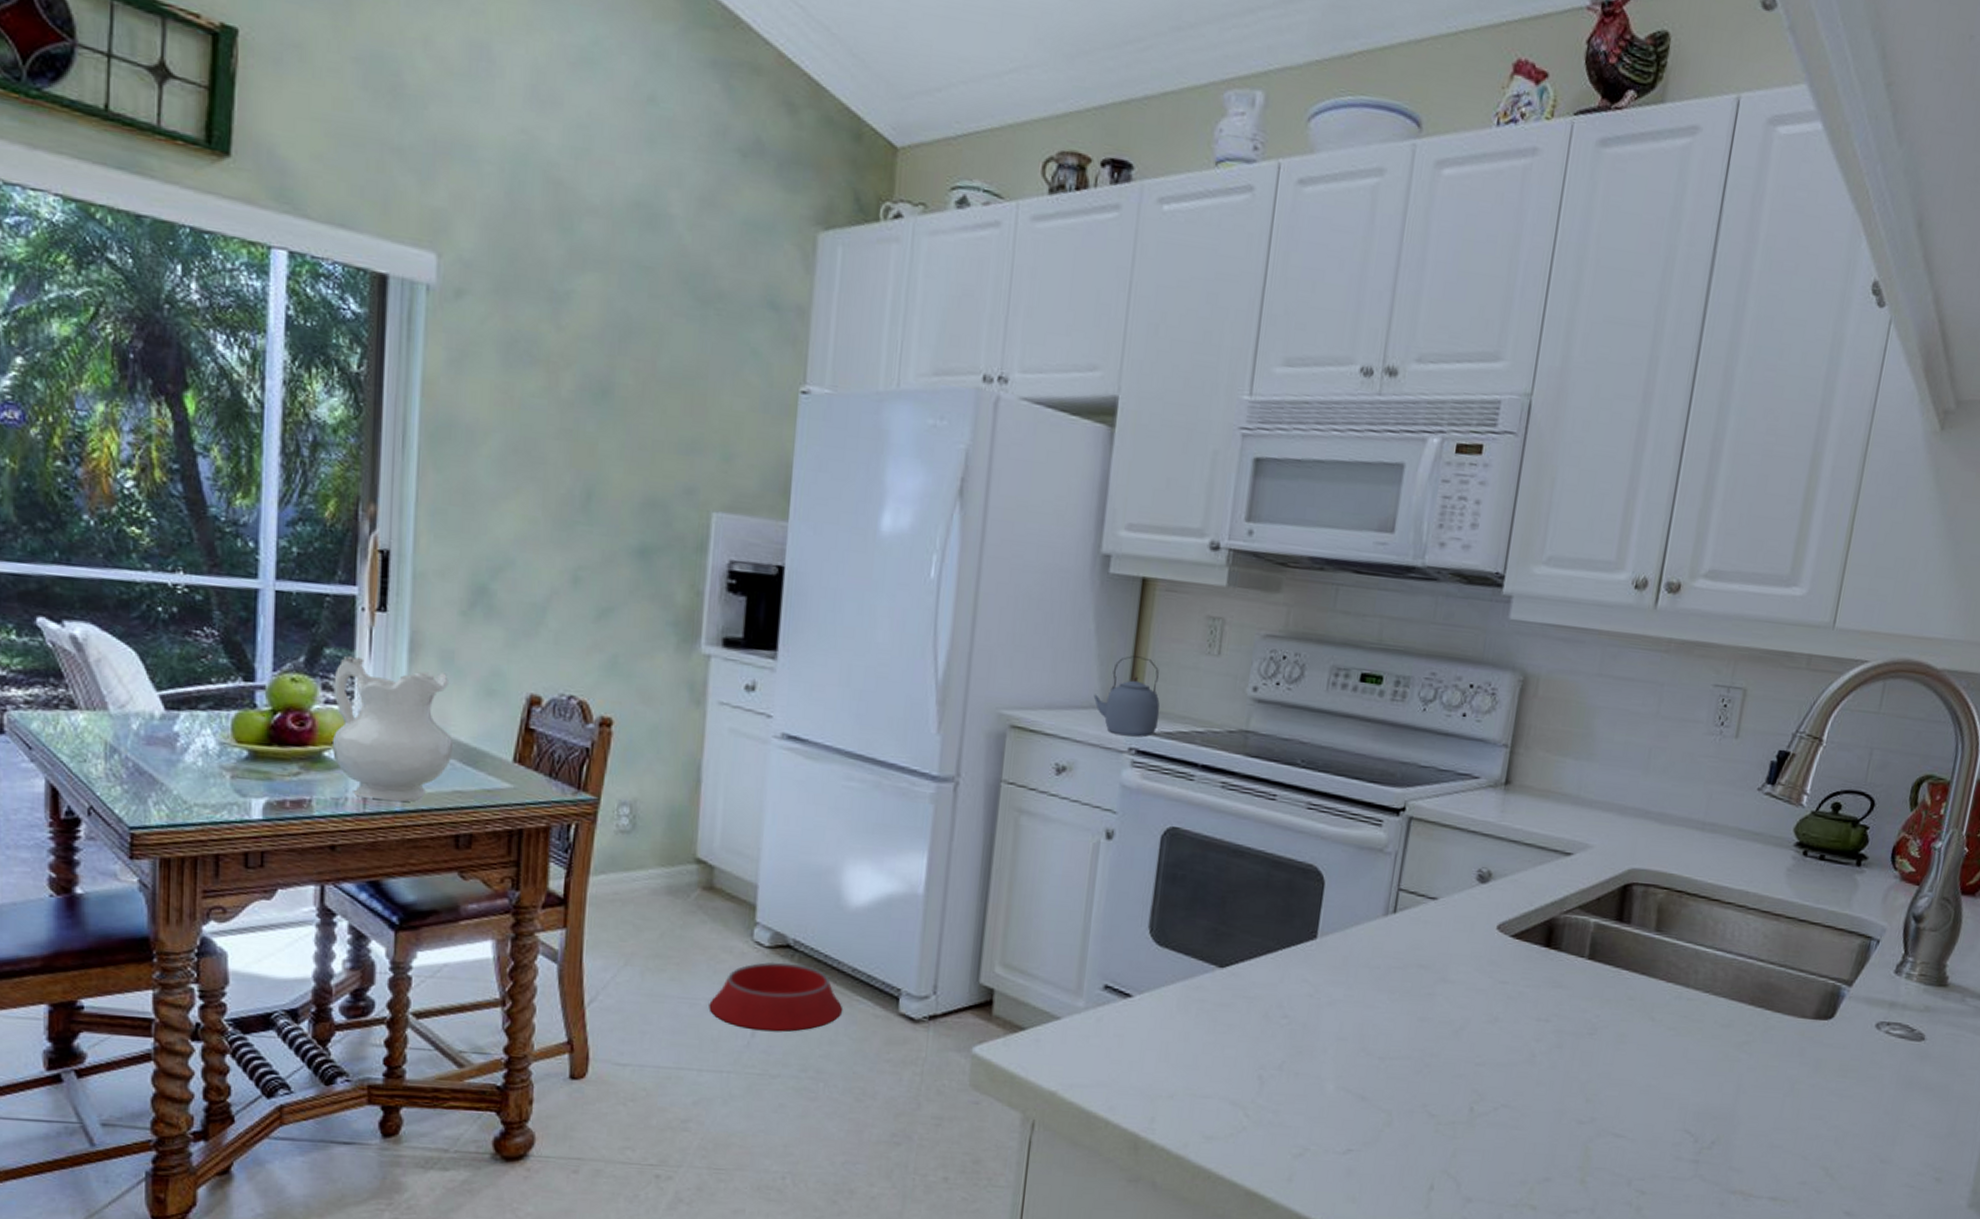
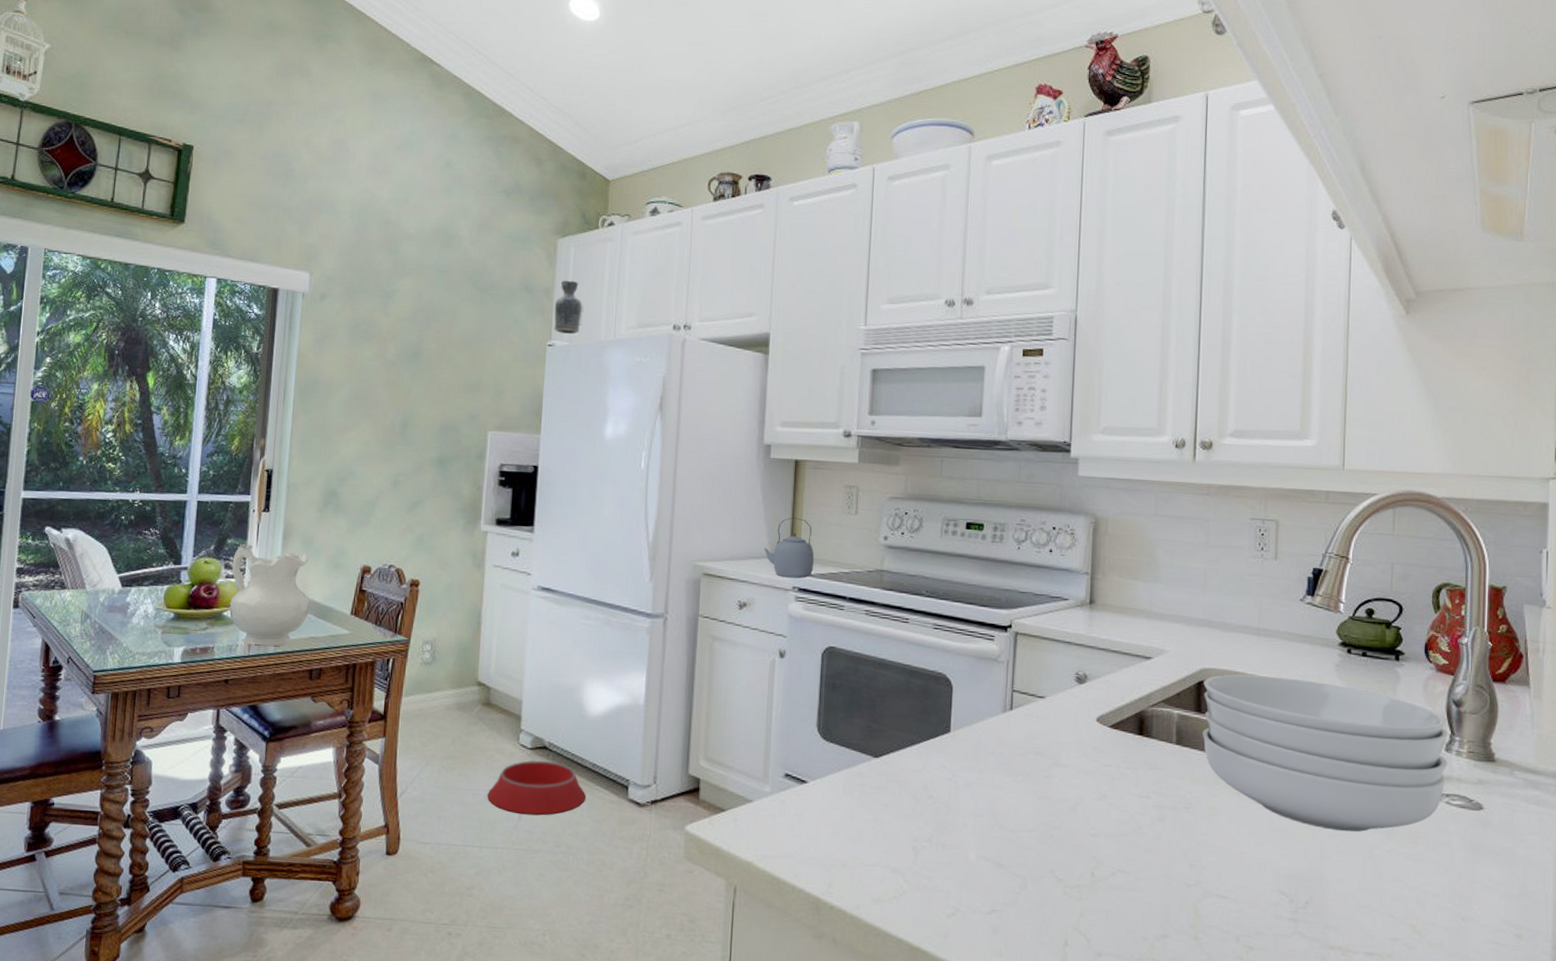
ceramic jug: none [810,296,852,378] -> present [554,280,582,334]
bowl: none [1620,877,1902,1064] -> present [1201,674,1449,832]

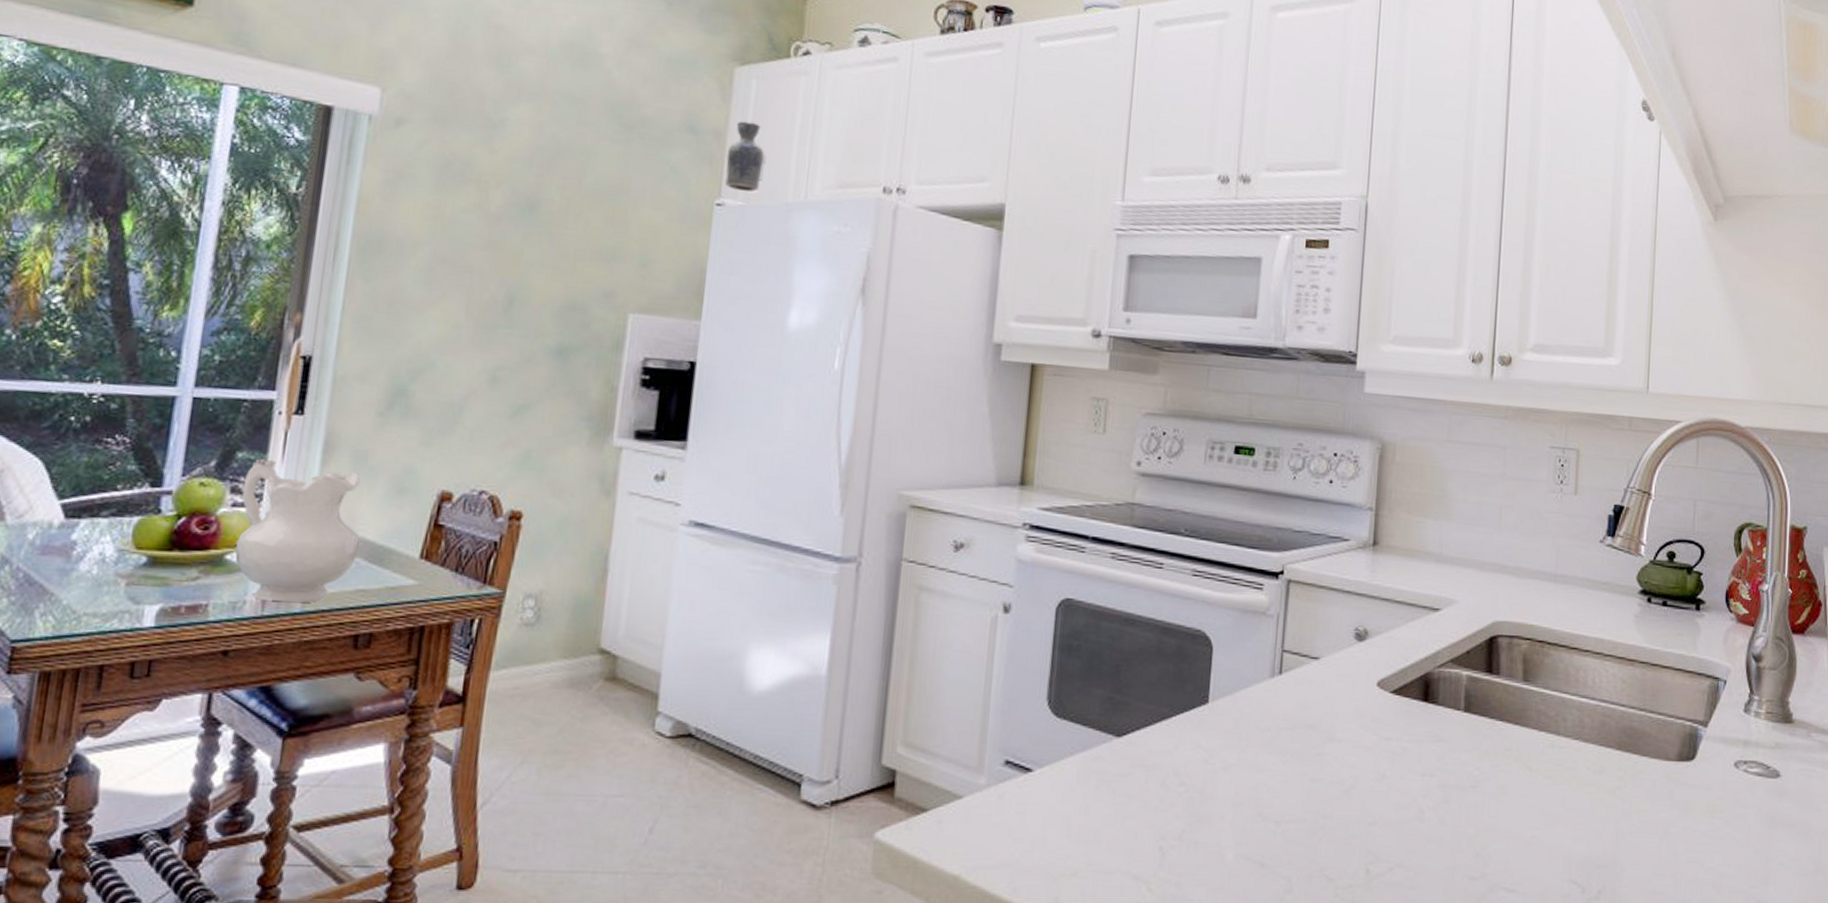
pet bowl: present [487,760,586,816] -> none [606,752,743,827]
teakettle: present [764,518,815,579] -> none [988,436,1051,513]
bowl: present [1201,674,1449,832] -> none [1492,628,1748,808]

